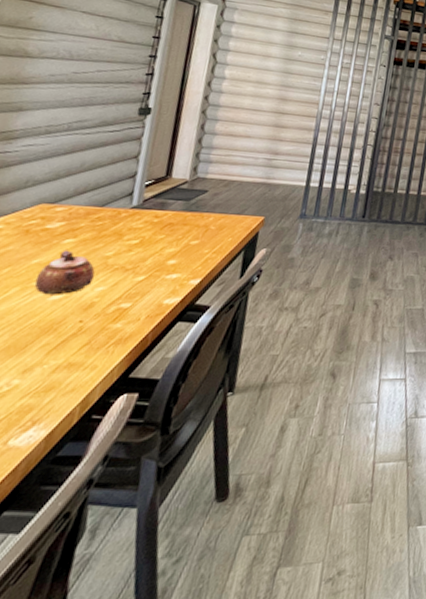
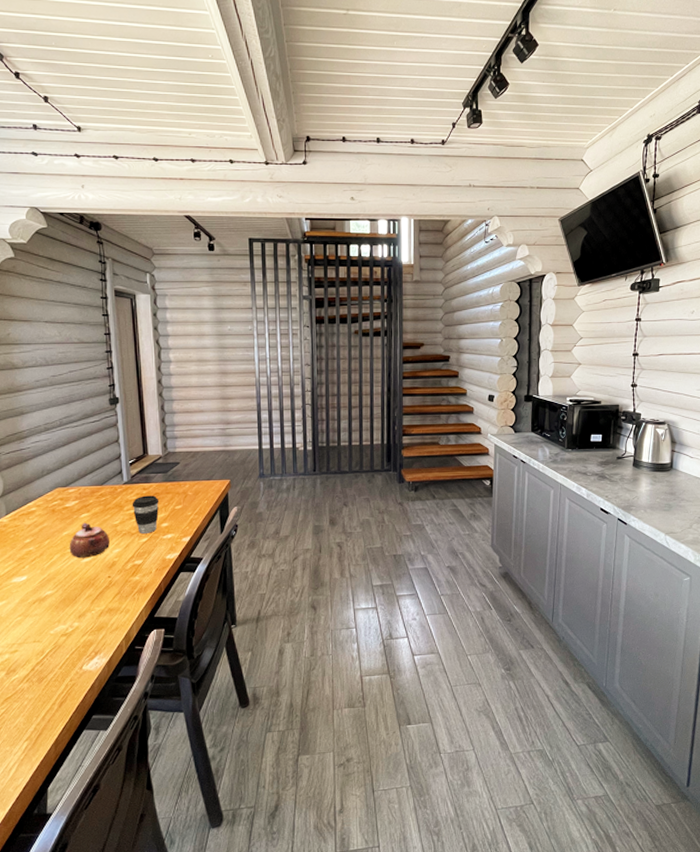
coffee cup: none [134,224,172,271] -> present [132,495,160,534]

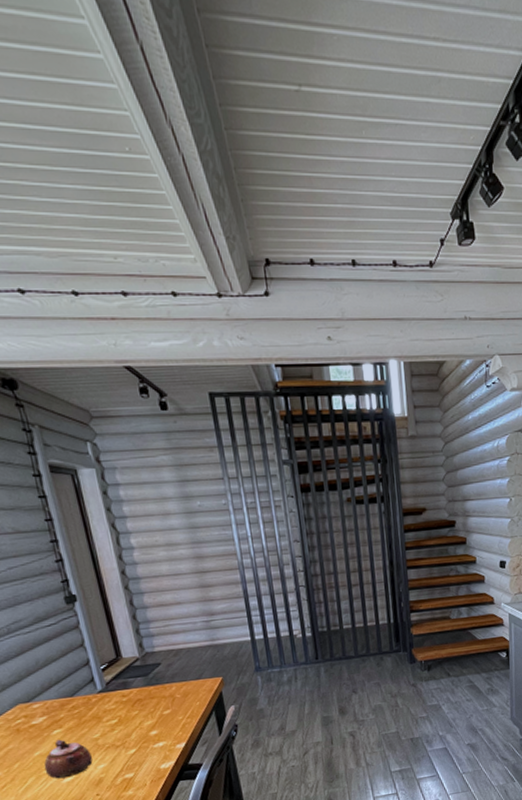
coffee cup: present [132,495,160,534] -> none [111,702,145,745]

